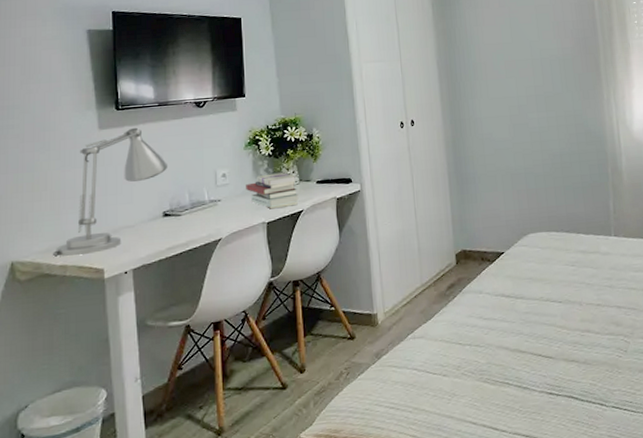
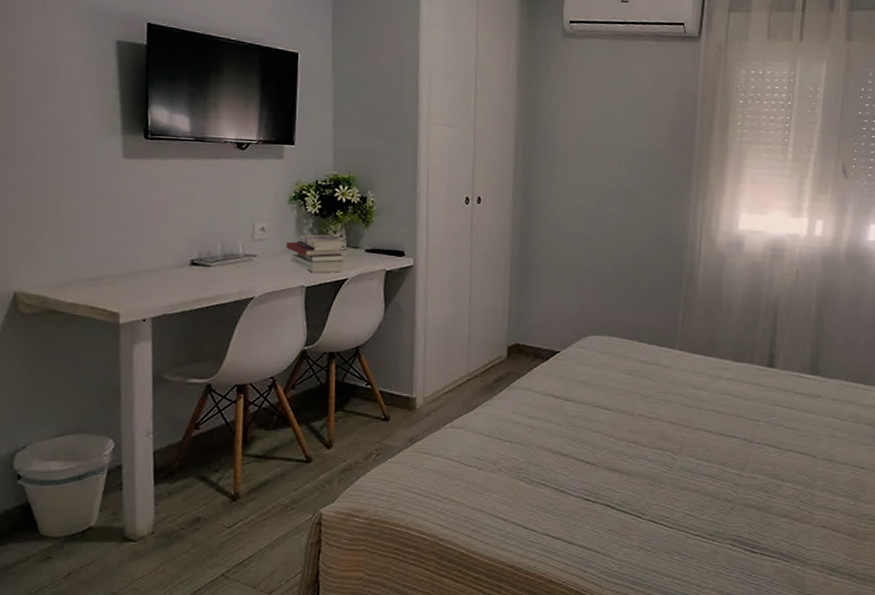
desk lamp: present [53,127,168,257] -> none [62,161,201,295]

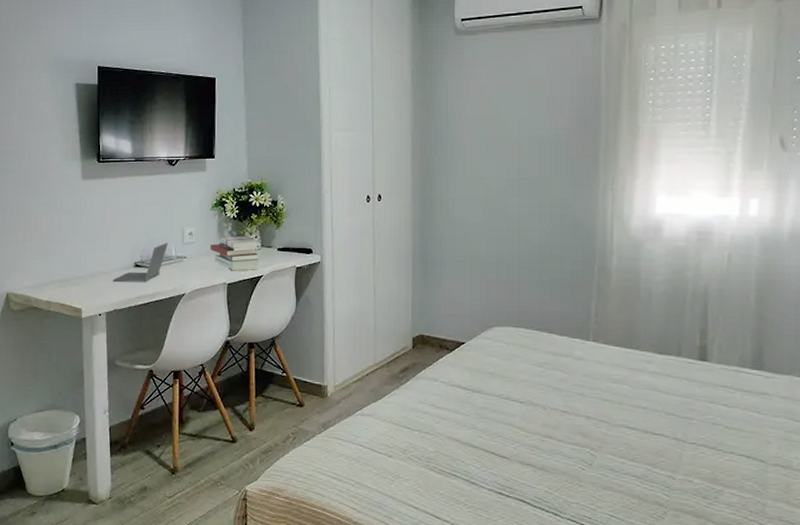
laptop computer: none [161,238,234,283] -> present [112,242,168,283]

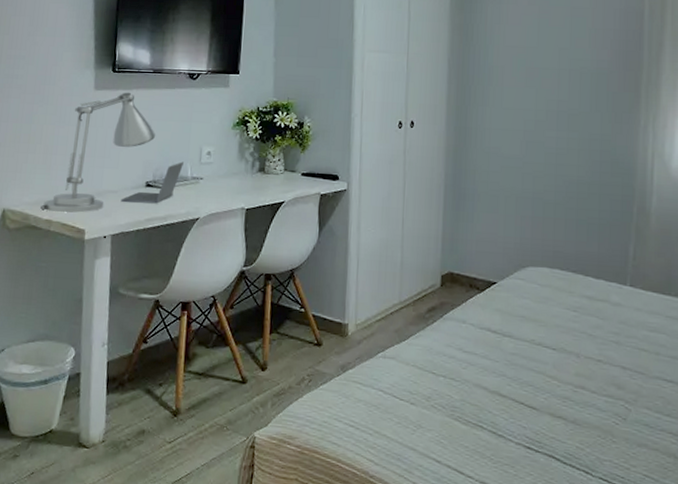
desk lamp: none [40,180,141,294] -> present [41,92,156,213]
books: present [210,236,259,271] -> none [229,158,282,196]

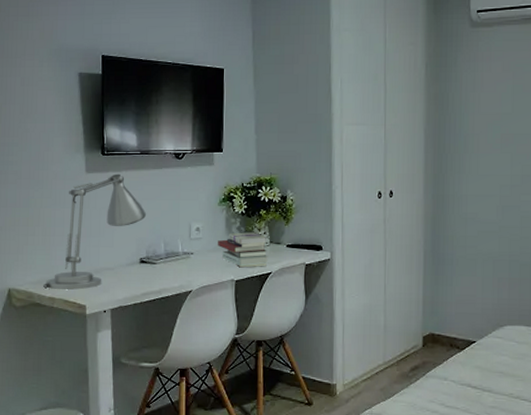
laptop computer: present [120,162,184,204] -> none [117,238,174,279]
books: none [229,158,282,196] -> present [218,232,268,268]

